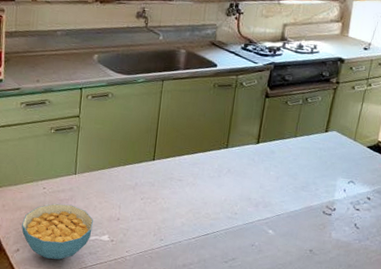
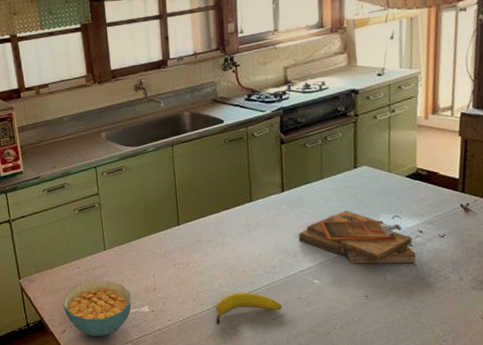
fruit: none [171,233,236,262] -> present [216,292,283,325]
clipboard: none [263,170,361,226] -> present [299,210,416,264]

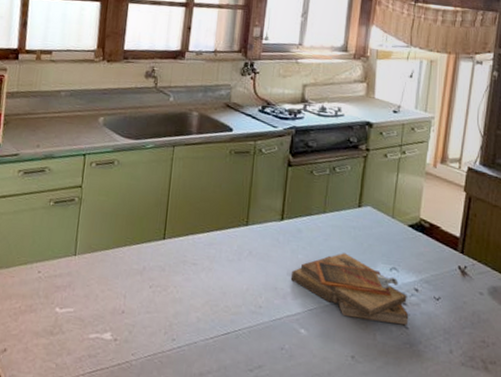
cereal bowl: present [63,280,131,336] -> none [10,291,94,364]
fruit: present [216,292,283,325] -> none [185,331,262,369]

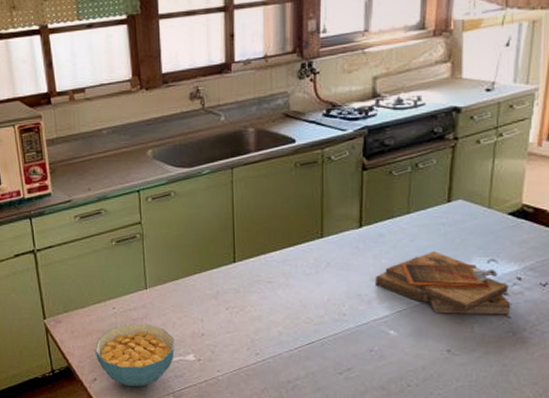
cereal bowl: none [10,291,94,364] -> present [95,323,174,386]

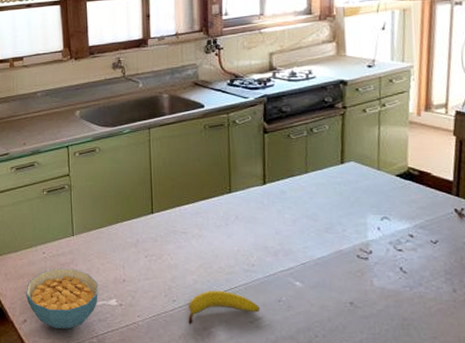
fruit: none [272,341,350,378] -> present [188,290,261,325]
clipboard: present [376,251,511,315] -> none [280,208,406,270]

